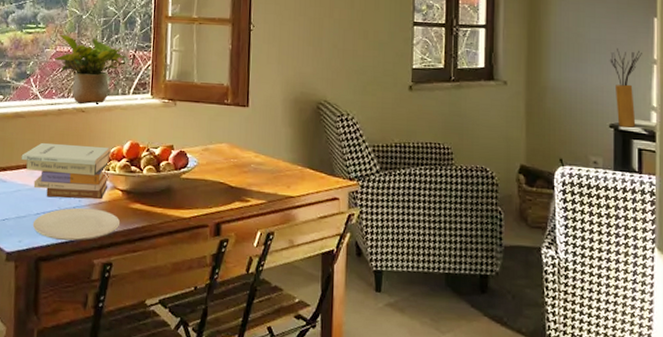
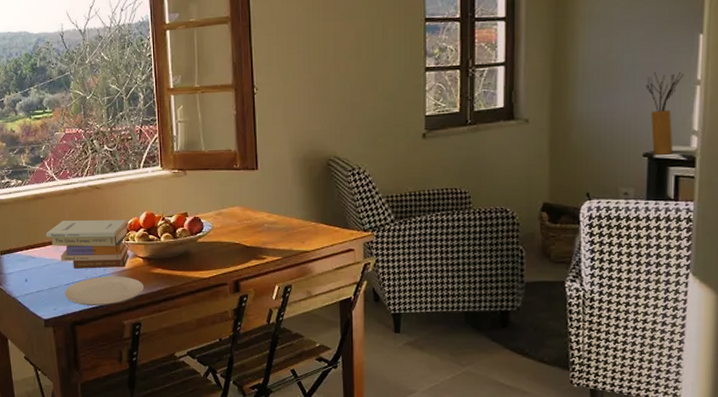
potted plant: present [54,34,126,105] -> none [64,117,133,182]

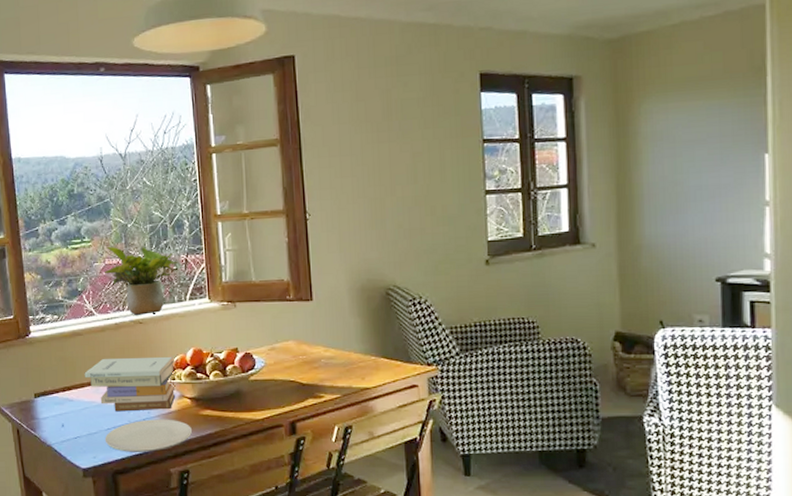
potted plant: none [64,117,133,182] -> present [104,246,178,316]
vase: present [645,71,684,155] -> none [713,192,752,279]

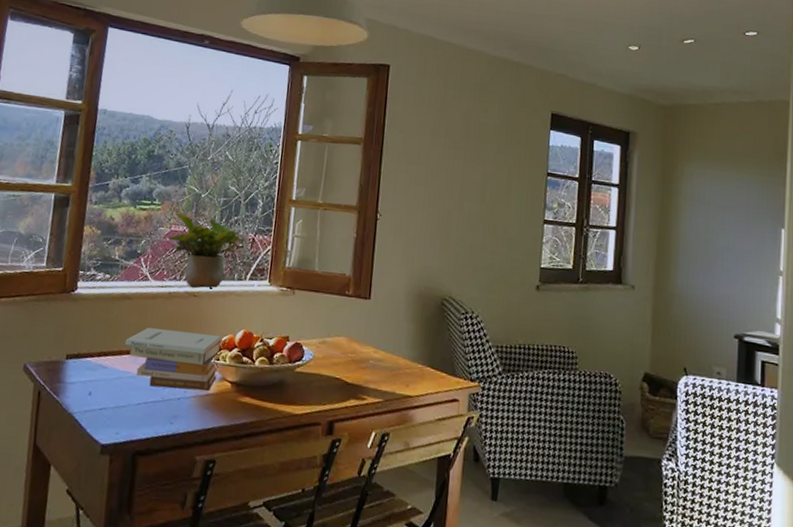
plate: present [104,419,193,452] -> none [132,398,228,435]

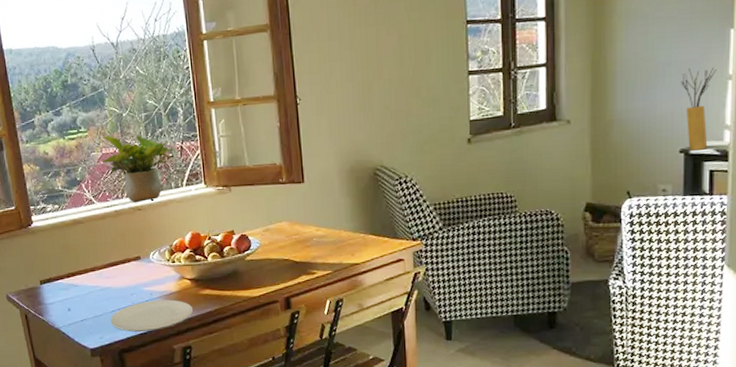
books: present [124,327,222,391] -> none [87,240,176,295]
plate: none [132,398,228,435] -> present [110,299,194,332]
vase: none [736,257,769,339] -> present [680,67,716,151]

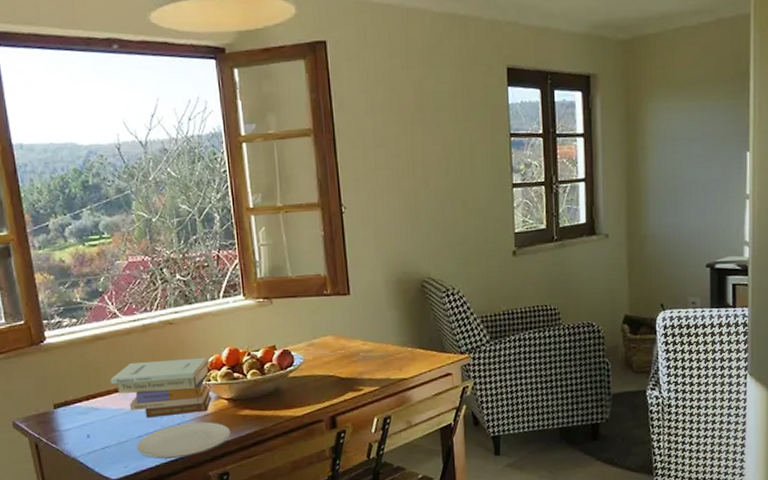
books: none [87,240,176,295] -> present [110,357,212,418]
potted plant: present [101,135,174,203] -> none [127,242,210,317]
vase: present [680,67,716,151] -> none [705,186,736,265]

